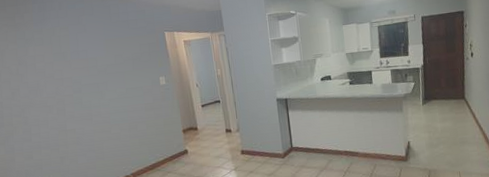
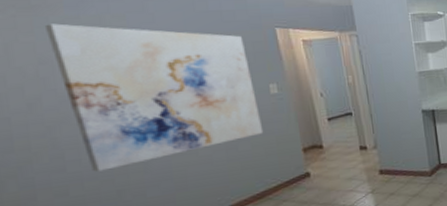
wall art: none [23,35,155,143] -> present [46,23,264,172]

